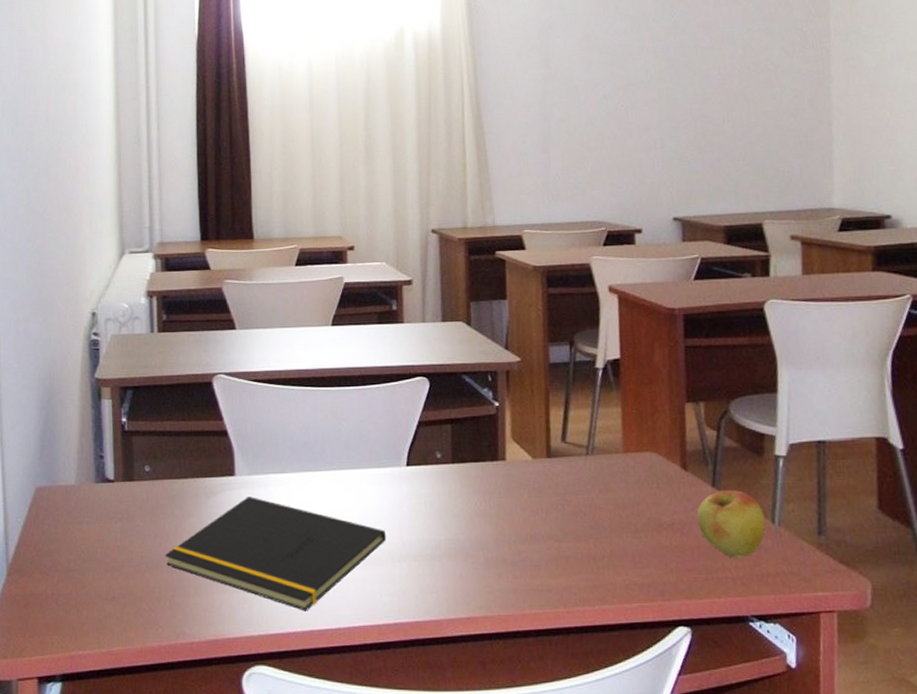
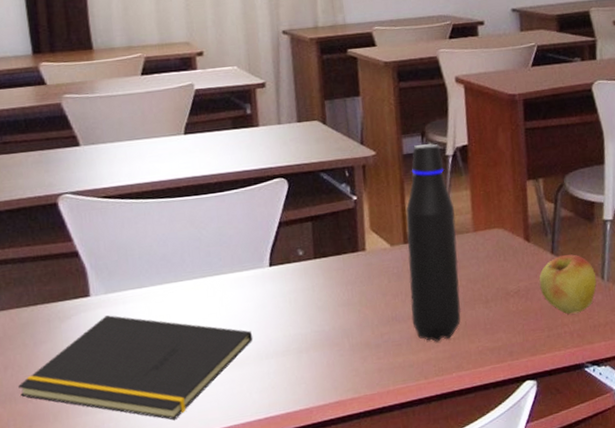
water bottle: none [549,353,607,569] -> present [405,143,461,342]

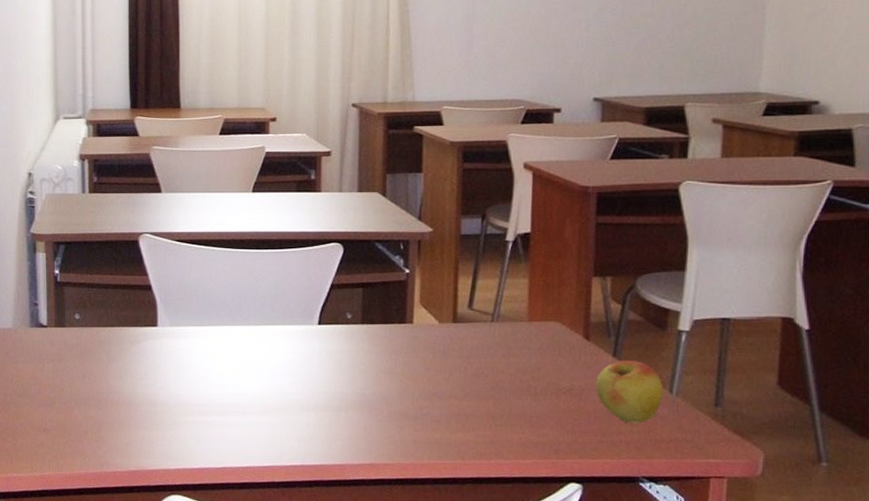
notepad: present [18,315,254,420] -> none [92,346,297,450]
water bottle: present [405,143,461,342] -> none [453,226,510,426]

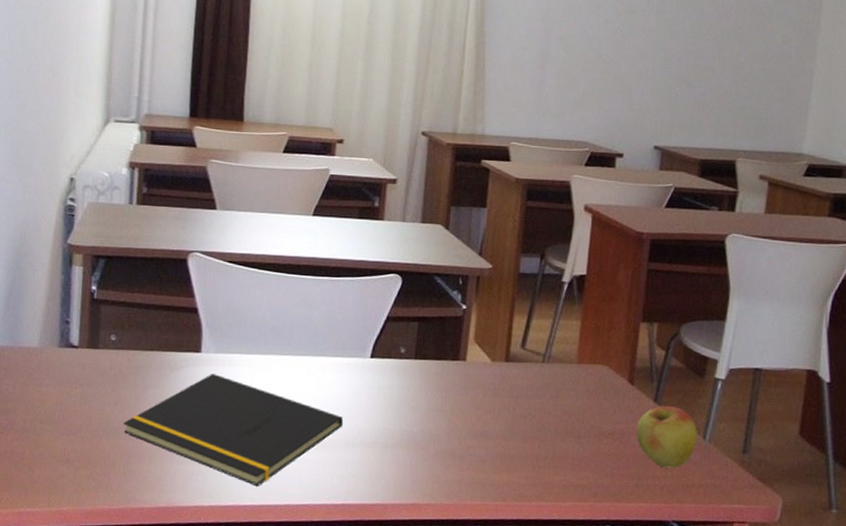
notepad: none [92,346,297,450] -> present [123,374,344,487]

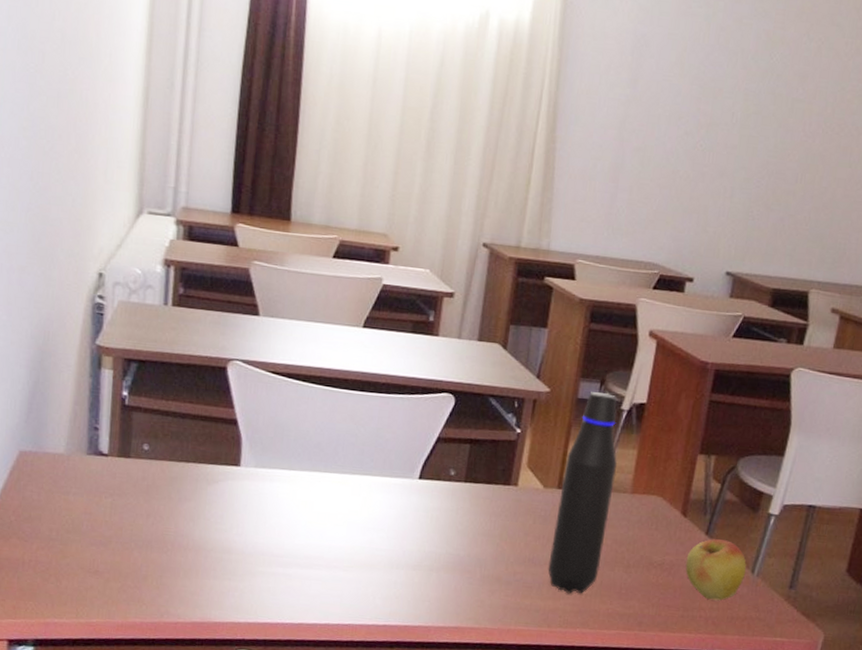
notepad: present [123,374,344,487] -> none [157,489,389,605]
water bottle: none [500,265,562,467] -> present [548,391,617,594]

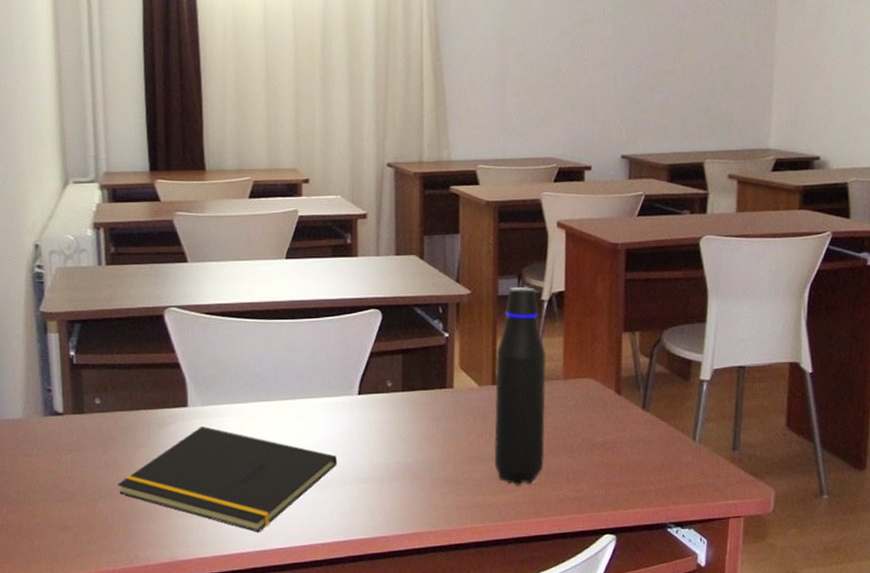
notepad: none [157,489,389,605] -> present [118,426,338,533]
apple: present [685,539,747,601] -> none [627,412,688,473]

